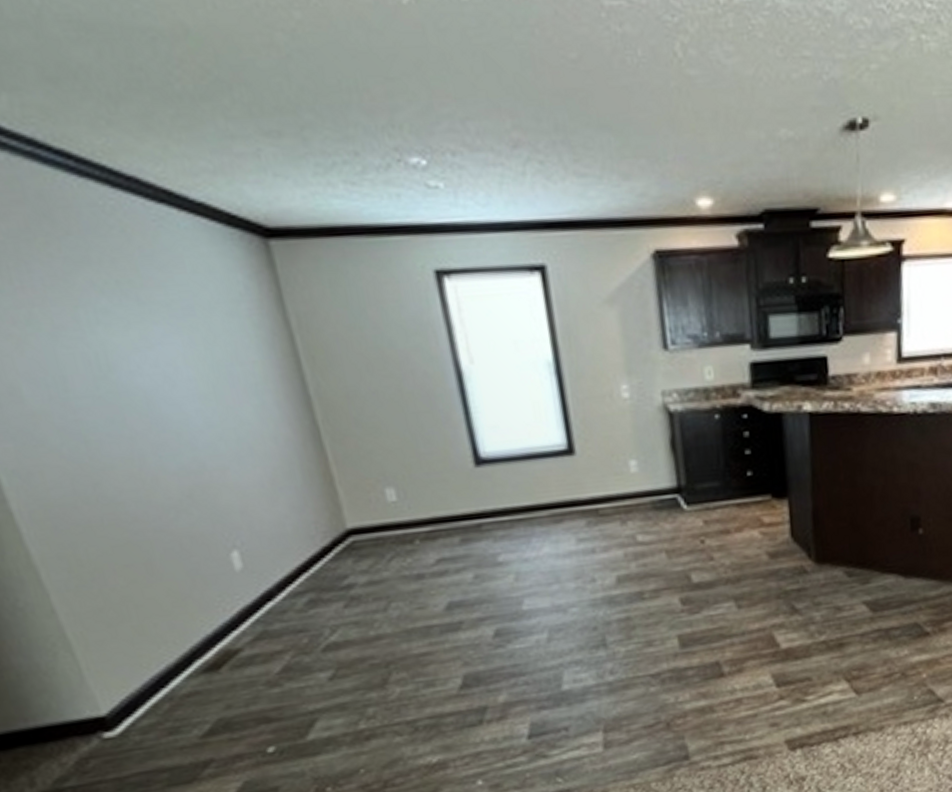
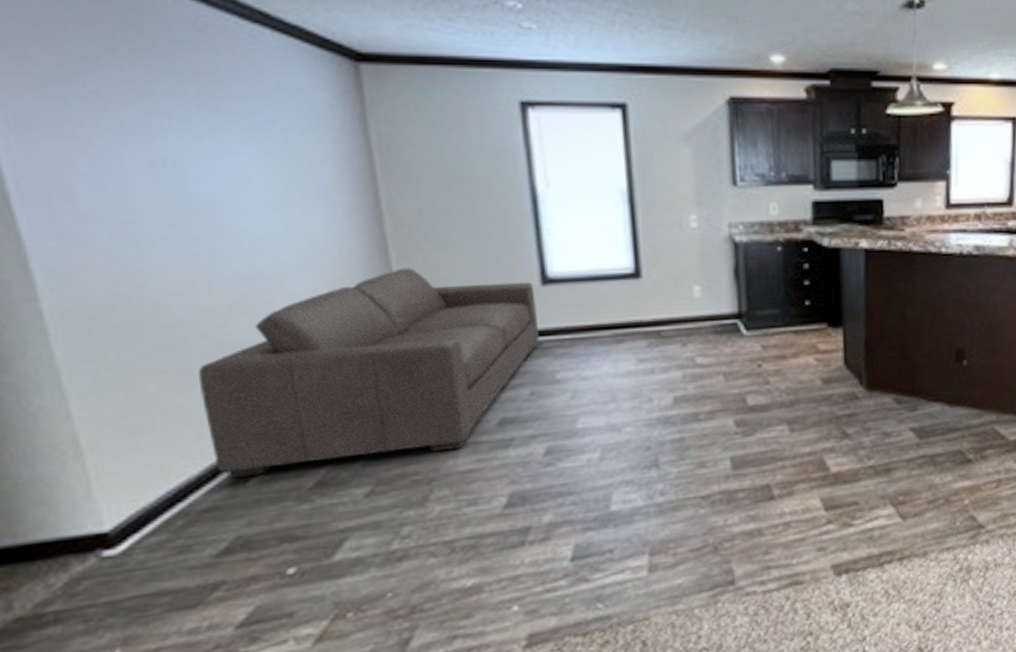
sofa: none [160,454,479,666] -> present [199,268,540,479]

